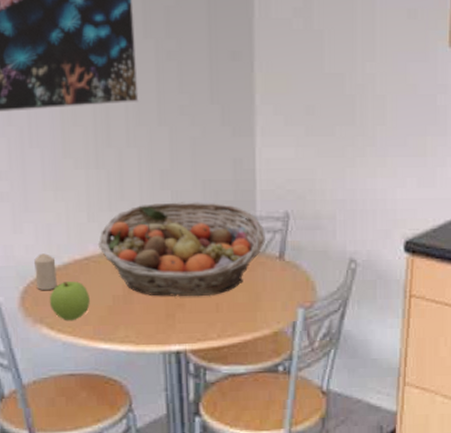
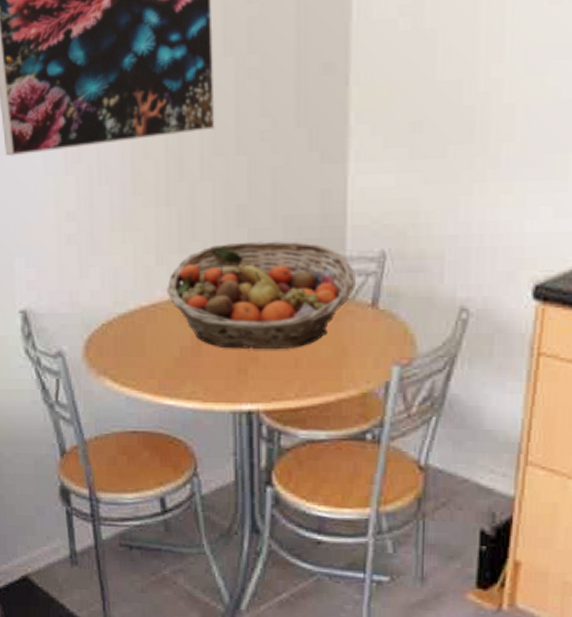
candle: present [34,253,57,290] -> none [100,300,122,339]
apple: present [49,281,90,321] -> none [113,330,156,374]

